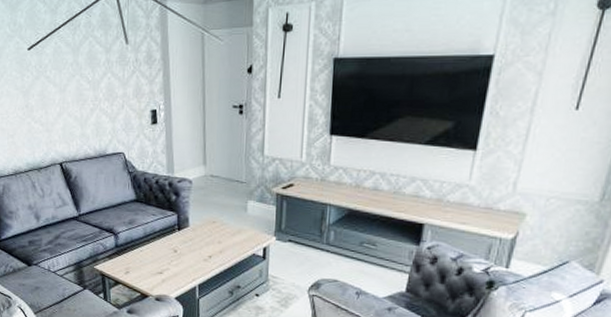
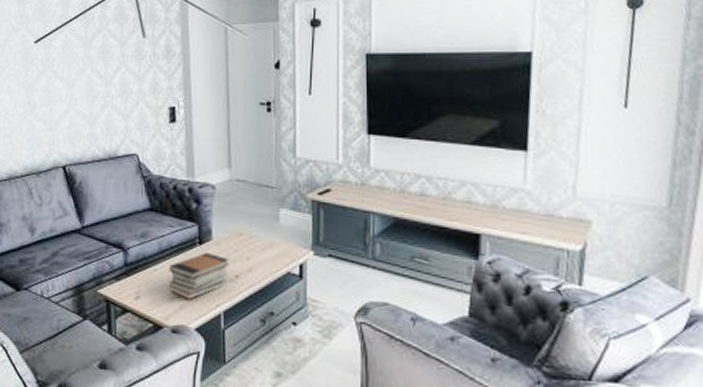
book stack: none [153,236,204,275] -> present [169,252,230,300]

